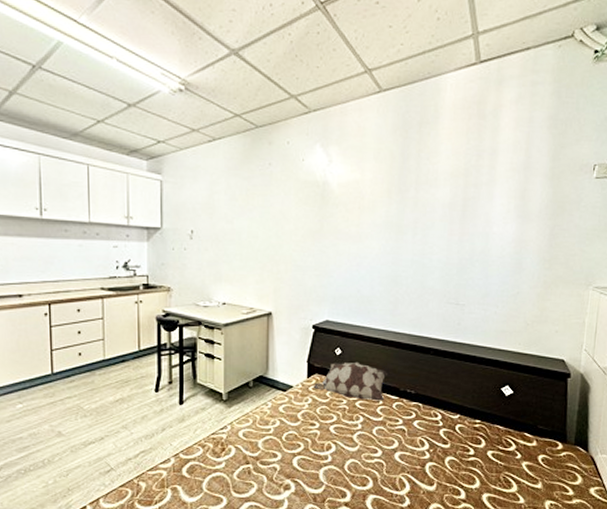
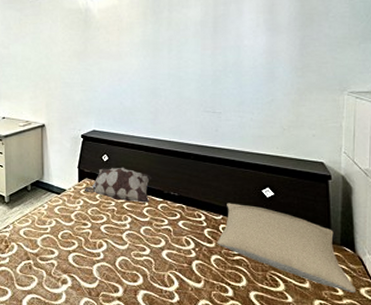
pillow: none [452,401,587,492] -> present [217,203,357,292]

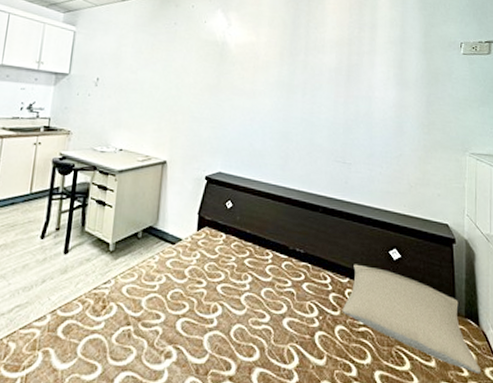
decorative pillow: present [84,167,152,203] -> none [202,215,278,260]

